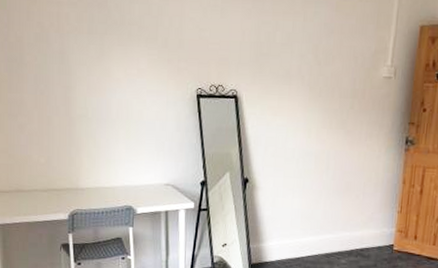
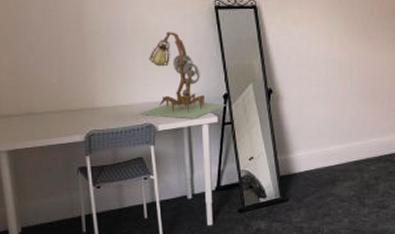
lamp: none [121,118,203,204] -> present [140,32,226,119]

